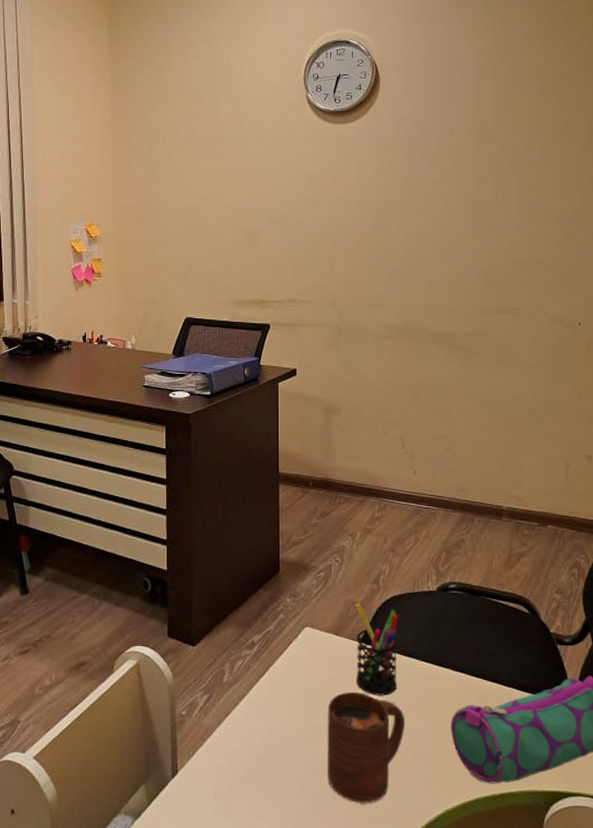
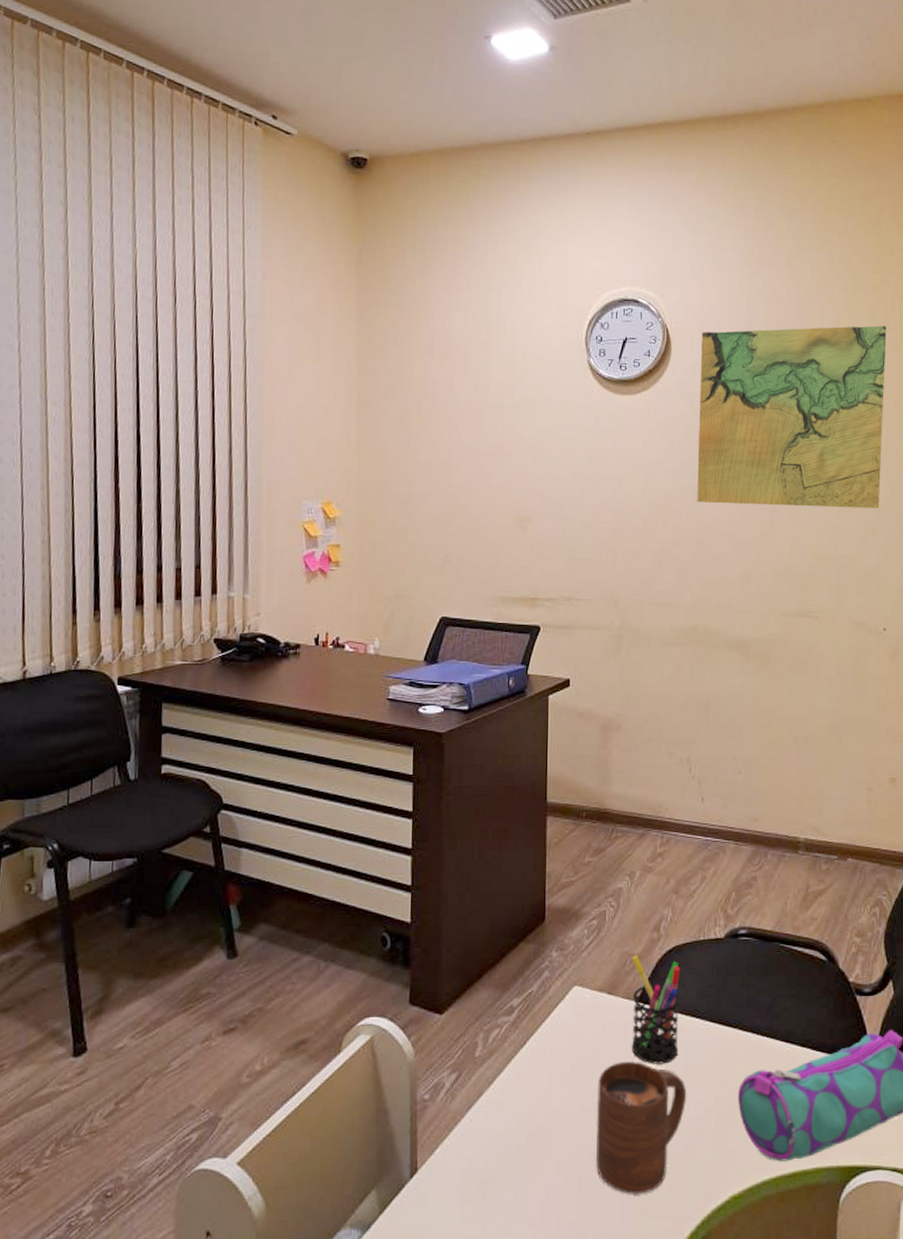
map: none [405,52,578,217] -> present [697,325,887,509]

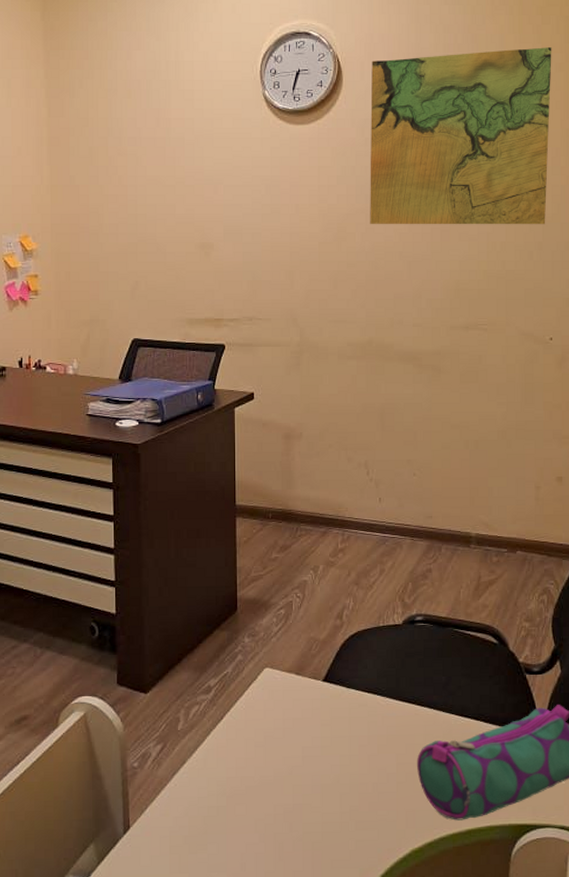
cup: present [596,1061,687,1195] -> none [288,733,370,849]
pen holder: present [631,955,681,1064] -> none [317,640,363,736]

